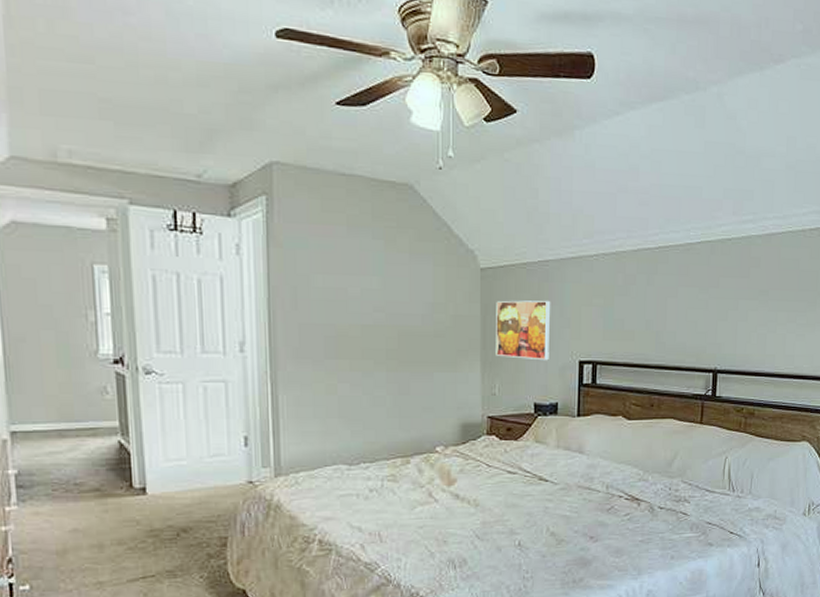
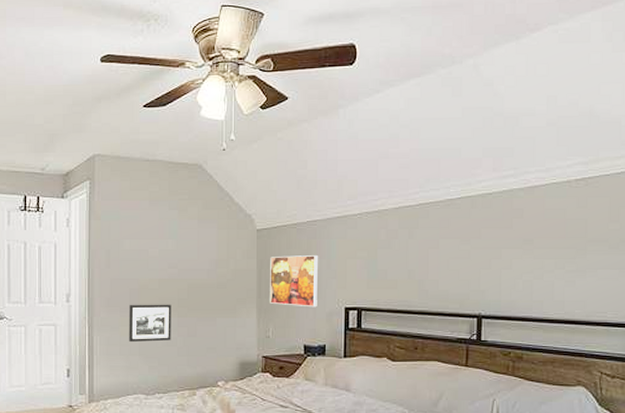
picture frame: none [324,355,379,403] -> present [129,304,171,343]

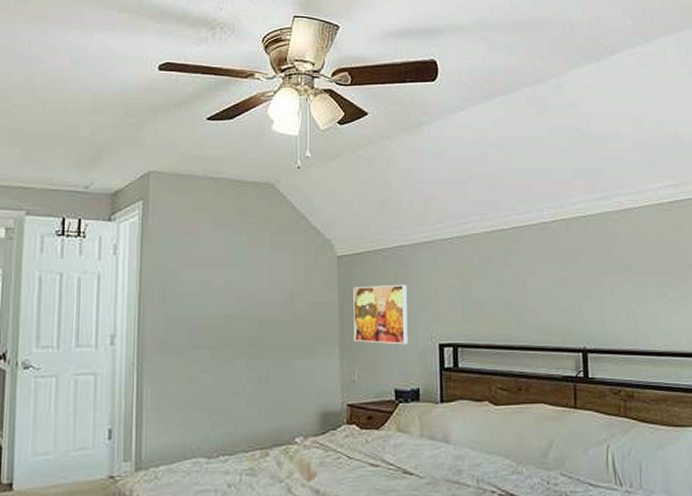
picture frame: present [129,304,171,343] -> none [187,345,239,393]

